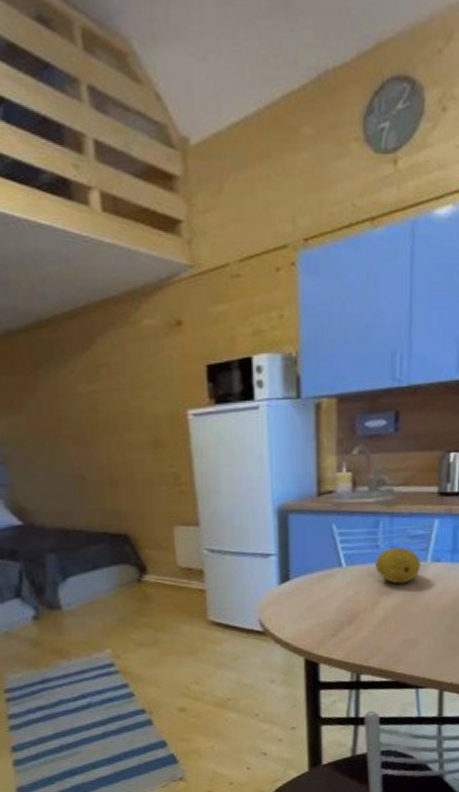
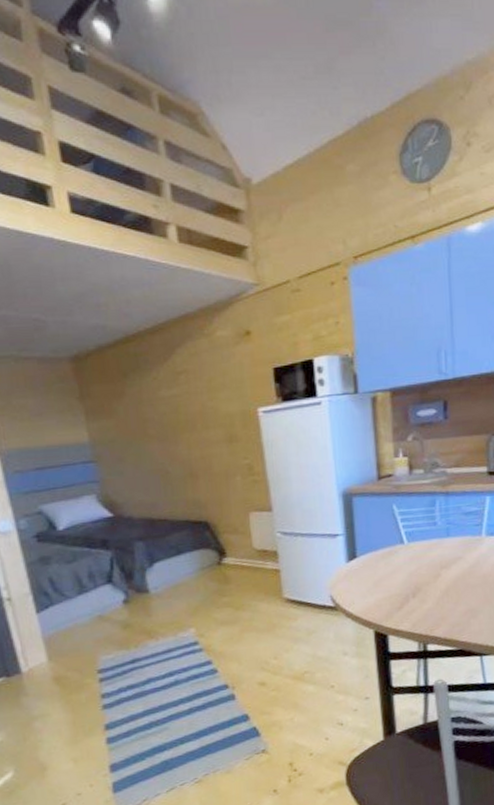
fruit: present [375,546,421,584] -> none [434,522,476,558]

